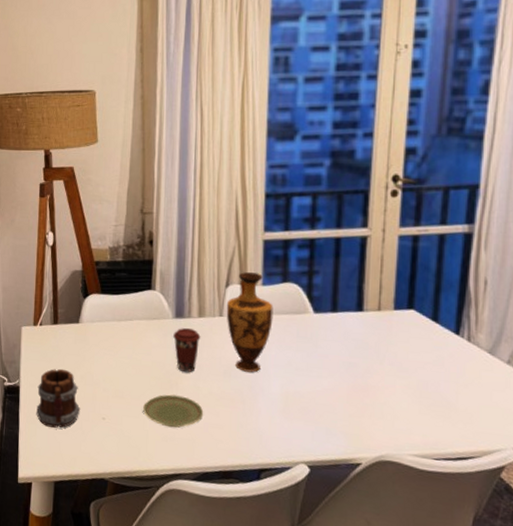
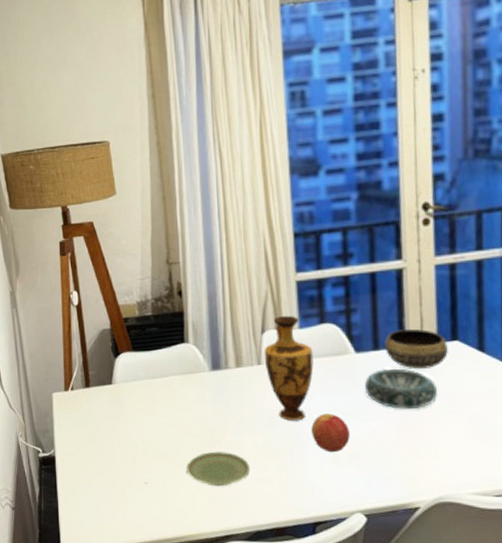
mug: present [36,368,81,428] -> none [74,434,121,497]
coffee cup: present [173,327,201,373] -> none [211,379,240,427]
apple: none [265,367,301,406] -> present [311,413,350,453]
decorative bowl: none [319,330,390,371] -> present [364,368,438,410]
bowl: none [343,294,403,334] -> present [385,329,448,368]

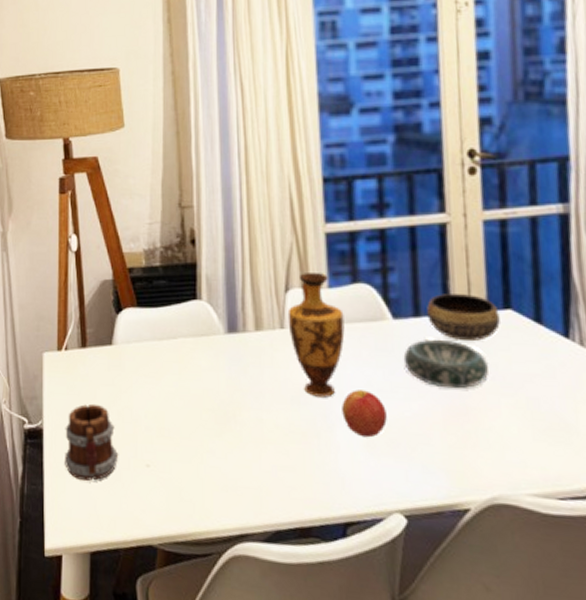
mug: none [74,434,121,497] -> present [65,403,119,481]
plate: present [187,451,251,487] -> none [196,430,271,474]

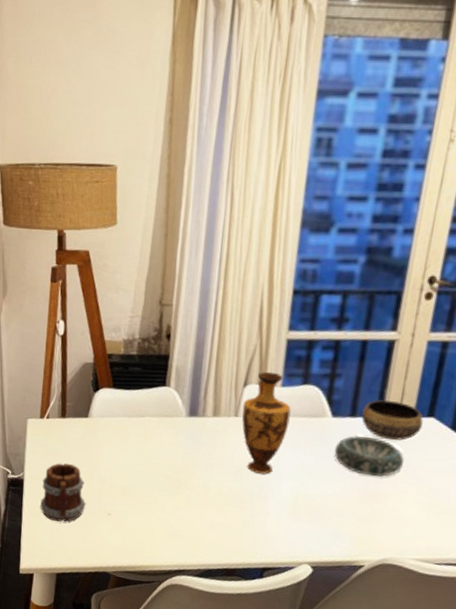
apple: present [342,389,387,438] -> none [275,470,312,508]

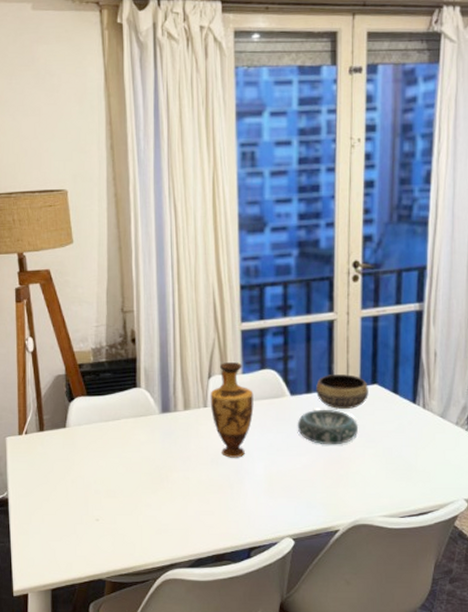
mug: present [40,463,86,522] -> none [27,475,73,535]

